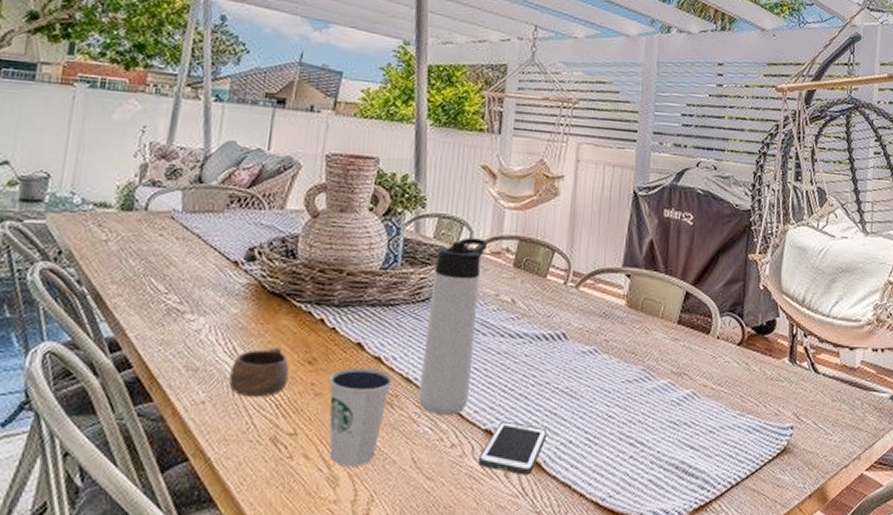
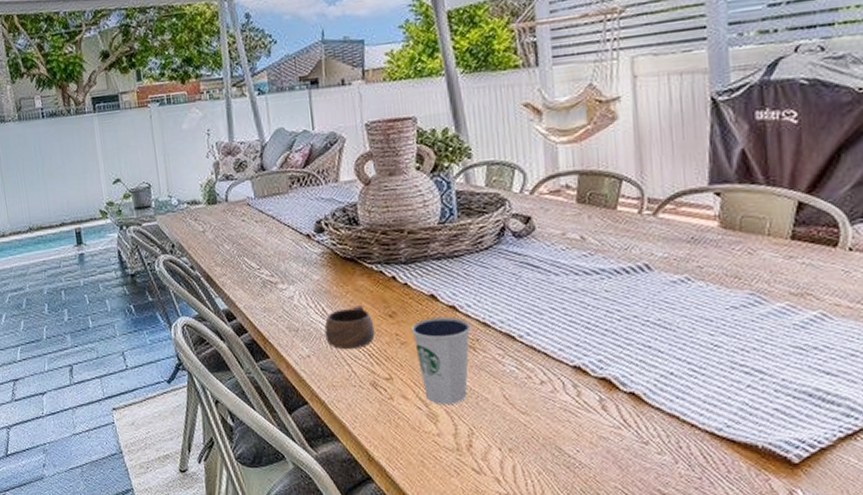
thermos bottle: present [418,237,488,416] -> none [492,179,551,356]
cell phone: present [479,420,548,476] -> none [572,356,644,408]

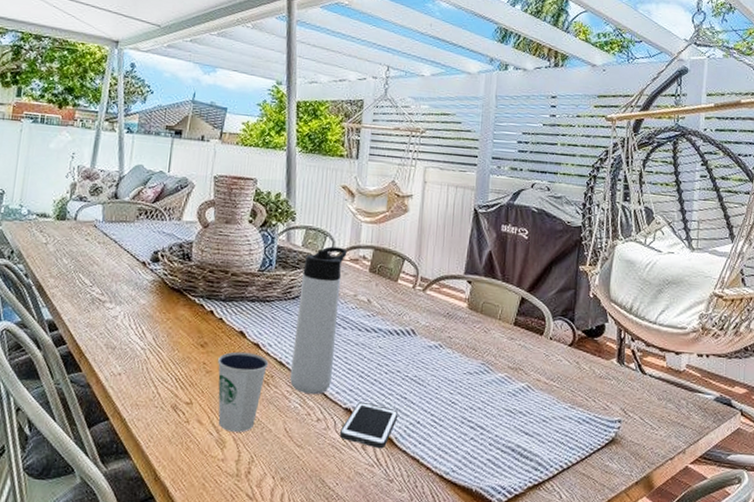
cup: present [324,304,375,350] -> none [139,331,186,372]
thermos bottle: none [492,179,551,356] -> present [289,246,348,395]
cell phone: none [572,356,644,408] -> present [340,401,399,449]

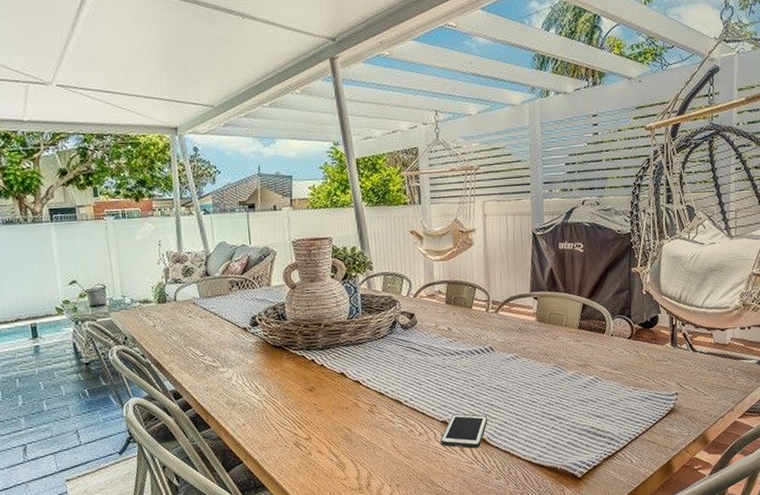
dixie cup: present [217,351,269,432] -> none [325,389,371,456]
thermos bottle: present [289,246,348,395] -> none [387,286,427,415]

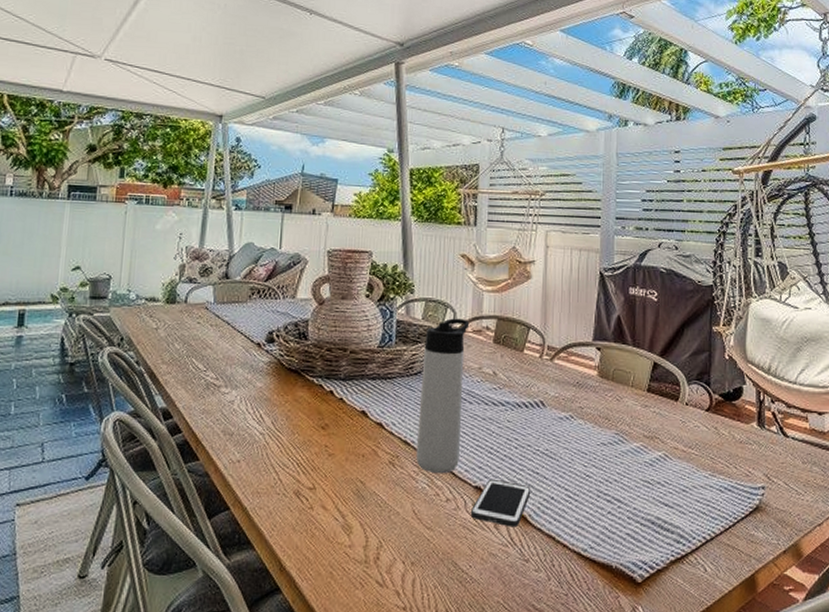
thermos bottle: none [387,286,427,415] -> present [415,318,470,474]

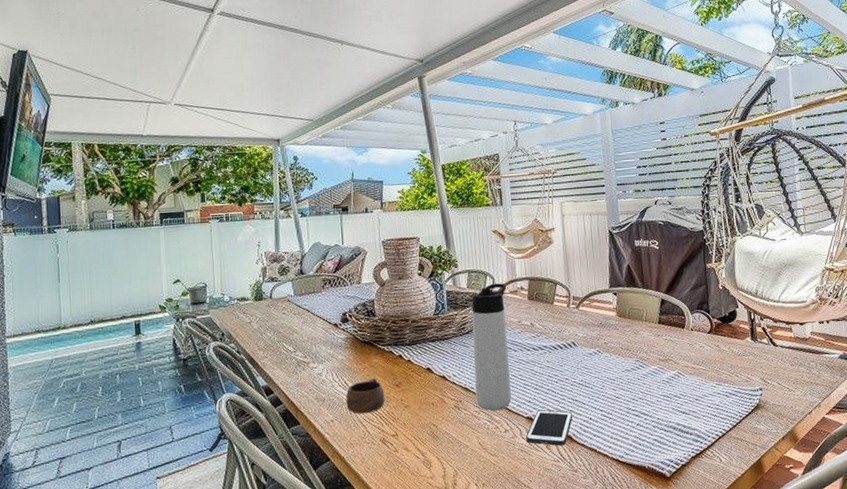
cup: none [258,414,307,458] -> present [346,377,385,414]

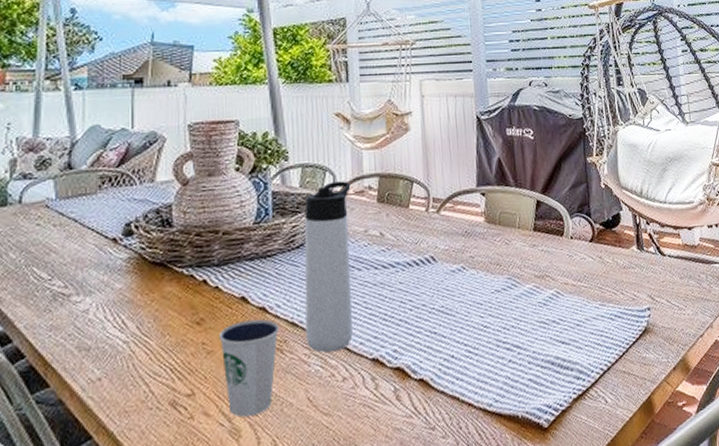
cup: present [346,377,385,414] -> none [122,313,179,367]
dixie cup: none [412,384,456,453] -> present [218,318,280,417]
cell phone: present [526,409,573,446] -> none [370,347,431,396]

